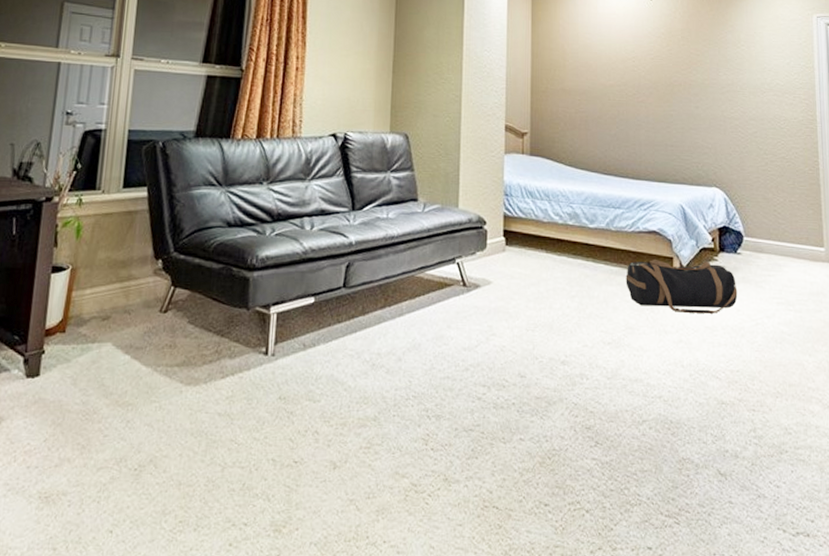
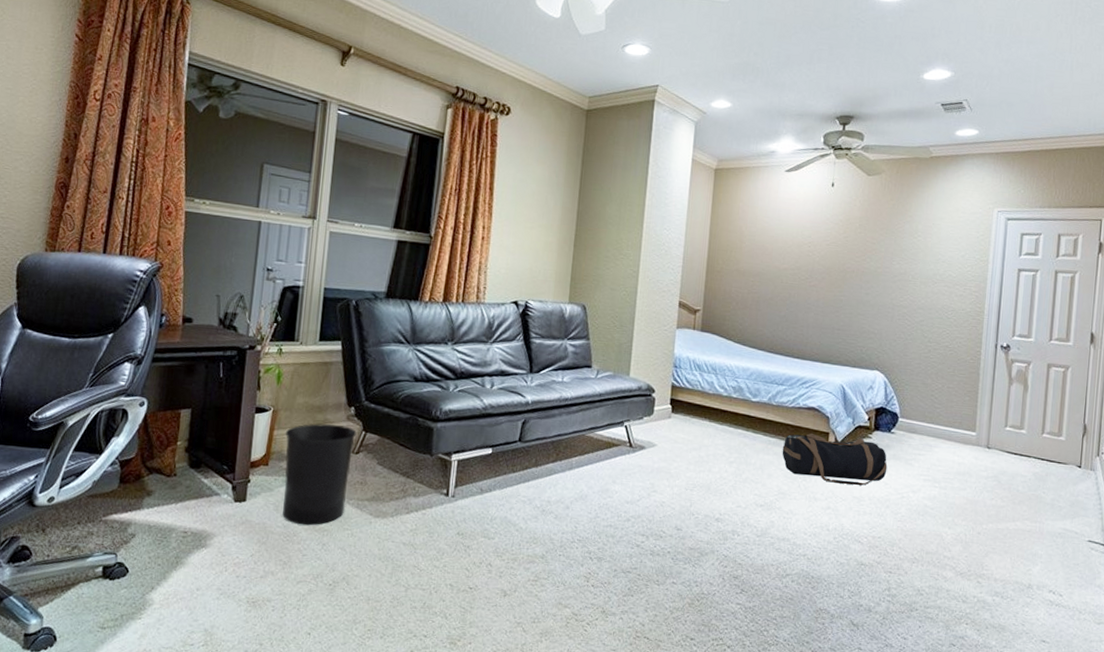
waste bin: none [81,281,165,400] -> present [282,423,357,526]

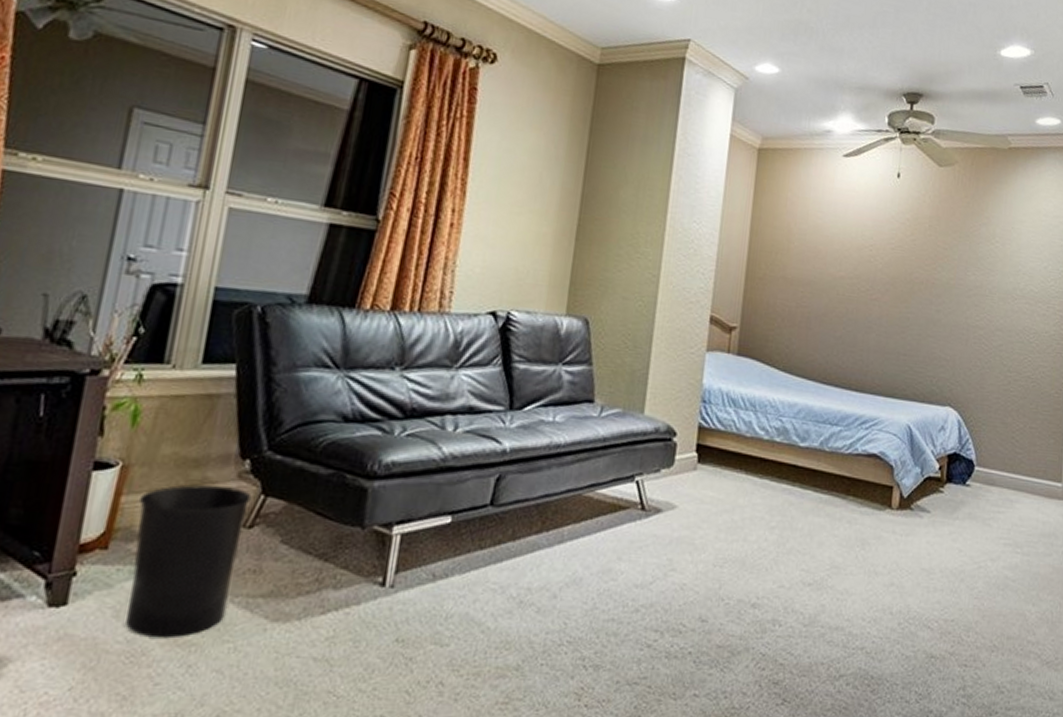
duffel bag: present [782,433,888,485] -> none [835,488,962,554]

